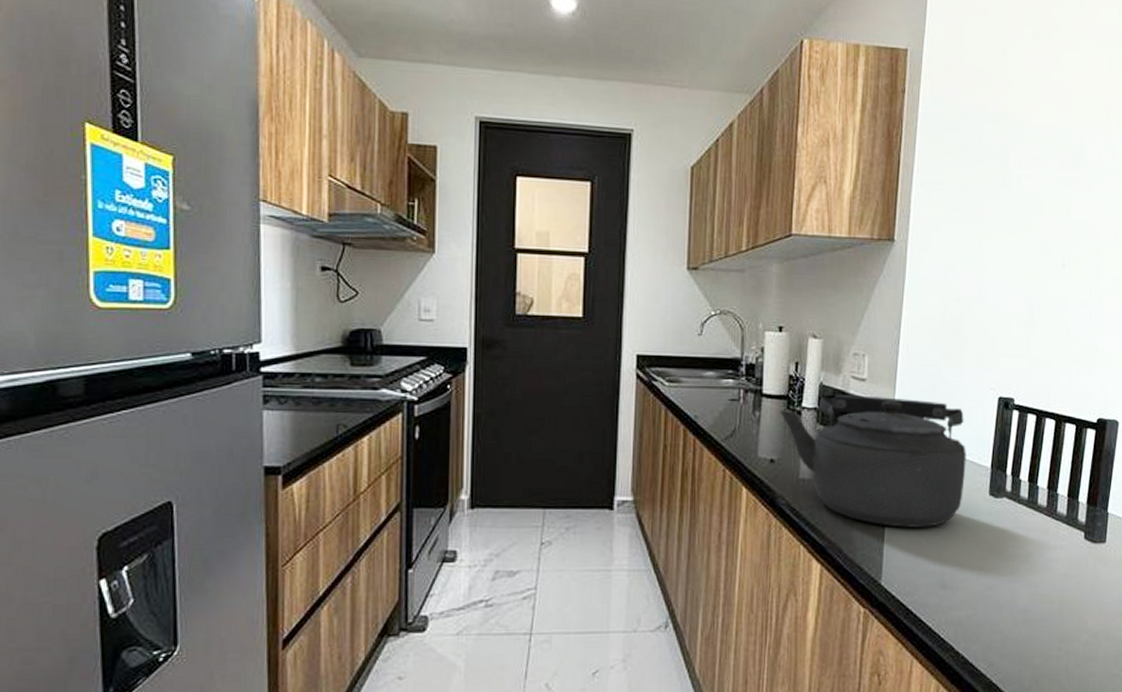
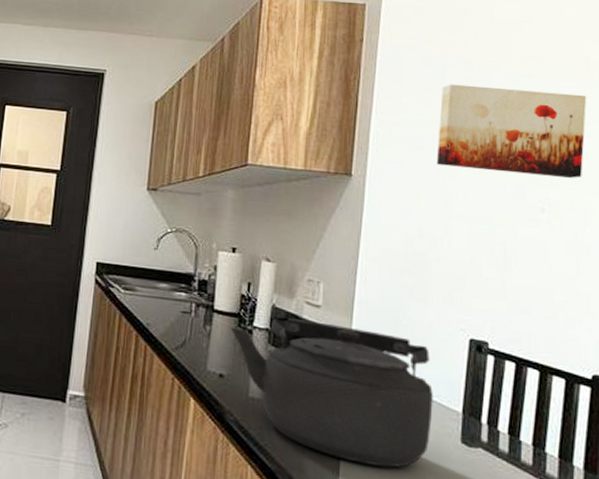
wall art: none [973,138,1105,233] -> present [436,84,587,179]

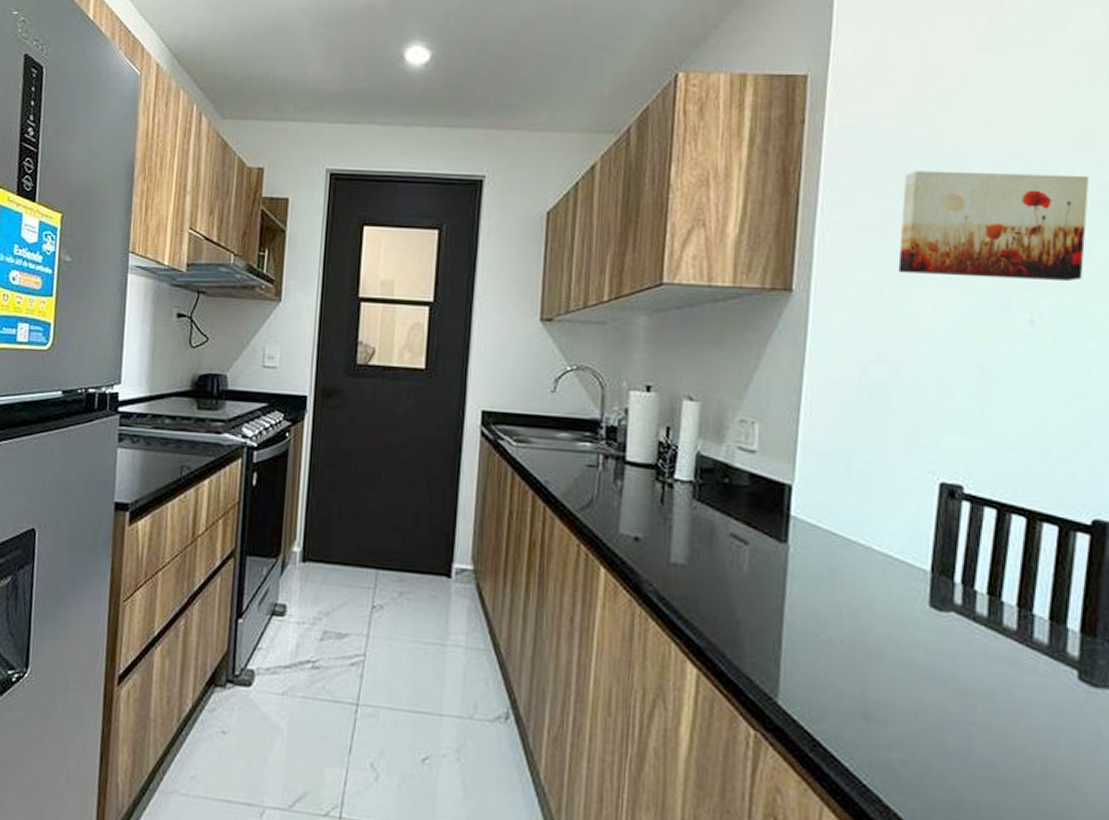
kettle: present [230,317,433,468] -> none [646,466,895,639]

